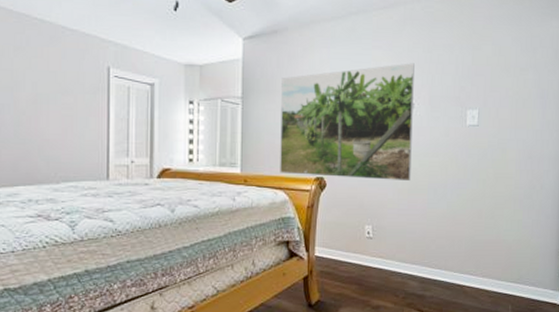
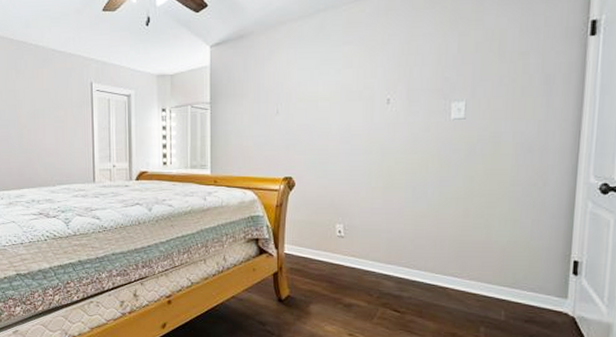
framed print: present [280,63,415,182] -> none [248,56,390,180]

